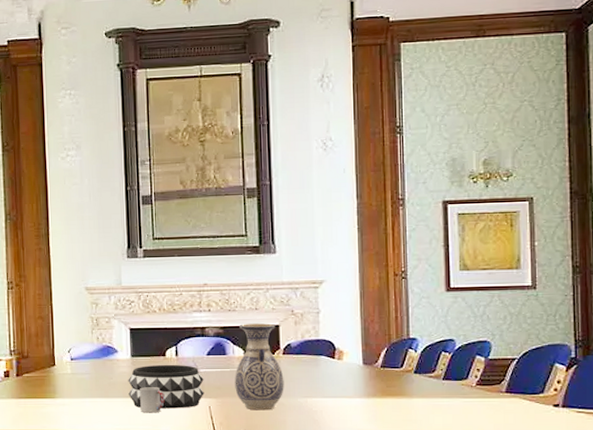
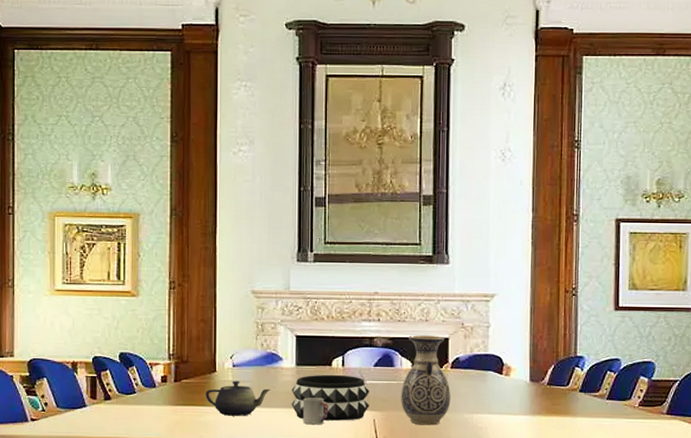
teapot: none [46,373,108,407] -> present [205,380,271,416]

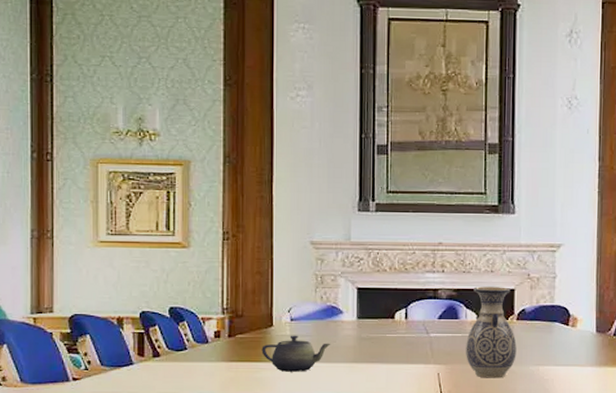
decorative bowl: present [291,374,370,421] -> none [352,327,434,375]
cup: present [303,397,330,425] -> none [365,352,392,380]

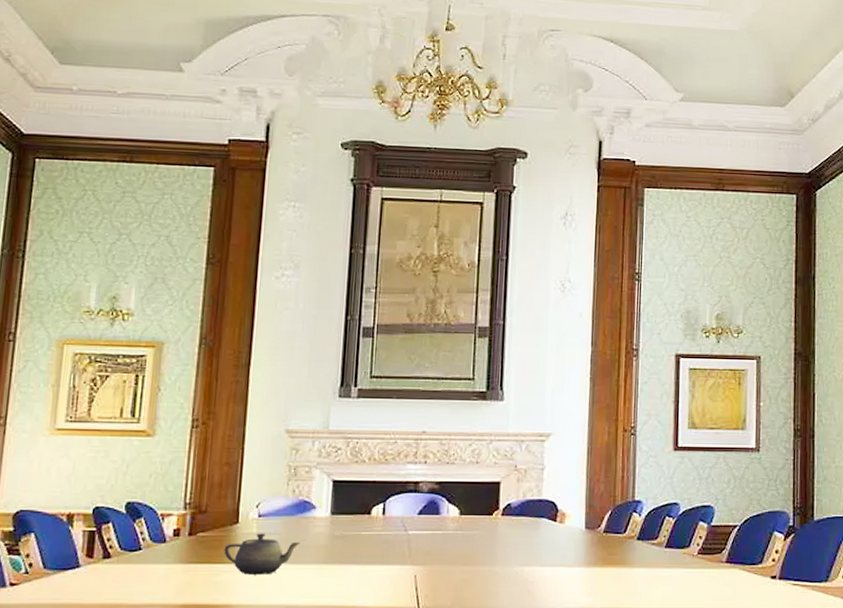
vase: present [466,287,517,378] -> none [446,479,501,581]

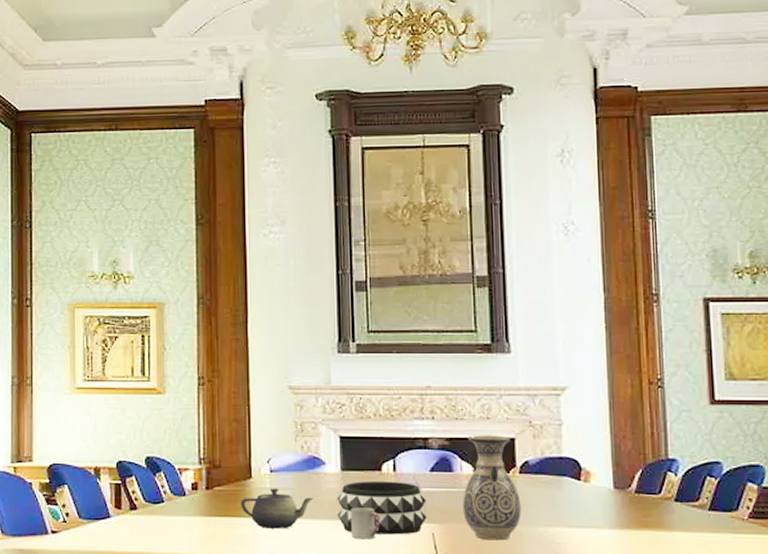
decorative bowl: none [323,524,412,578] -> present [337,480,427,535]
cup: none [335,551,366,583] -> present [351,507,381,540]
vase: none [446,479,501,581] -> present [463,435,521,541]

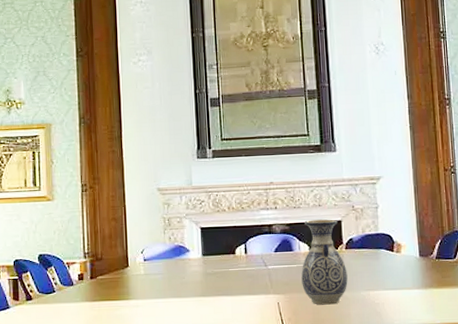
teapot: present [240,488,314,529] -> none [120,274,181,308]
decorative bowl: present [337,480,427,535] -> none [199,262,273,307]
cup: present [351,507,381,540] -> none [211,285,236,312]

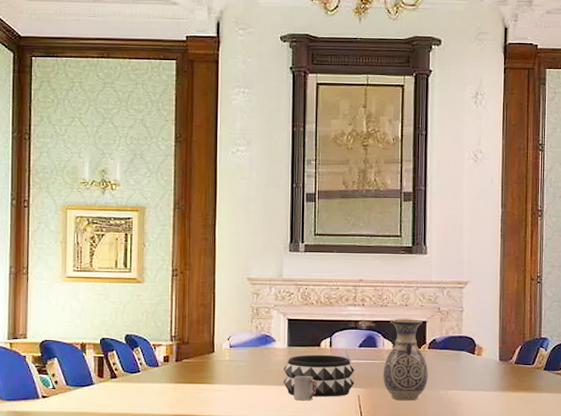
decorative bowl: none [199,262,273,307] -> present [283,354,355,397]
cup: none [211,285,236,312] -> present [294,376,318,401]

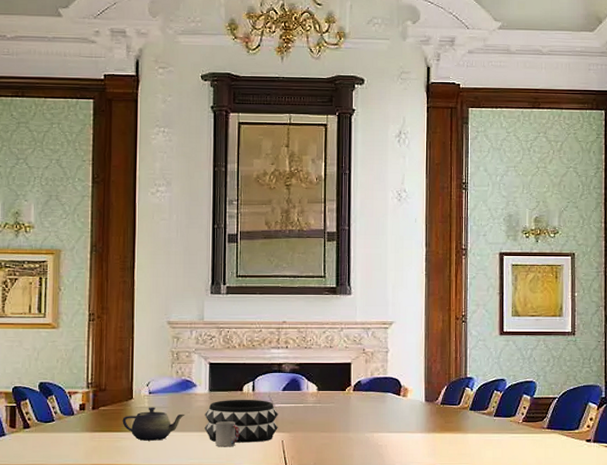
teapot: none [204,360,265,393] -> present [122,407,185,441]
vase: present [383,319,428,401] -> none [307,361,353,445]

